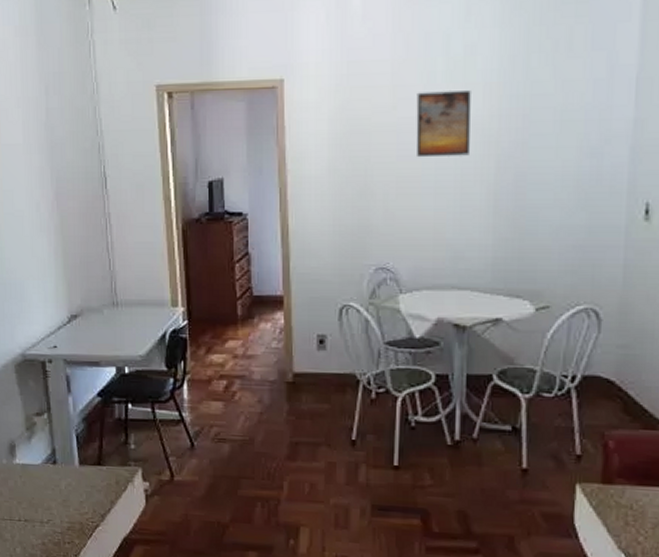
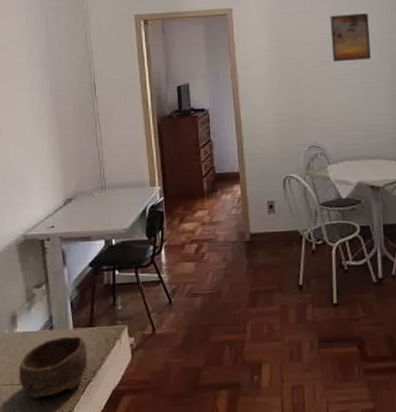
bowl: none [18,473,95,538] -> present [18,336,87,399]

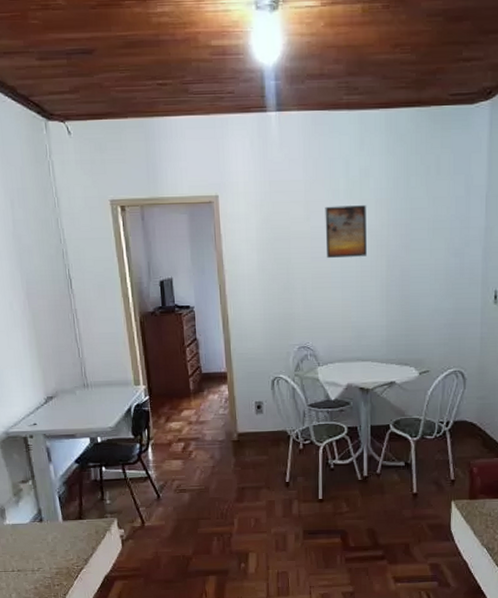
bowl: present [18,336,87,399] -> none [11,528,79,584]

